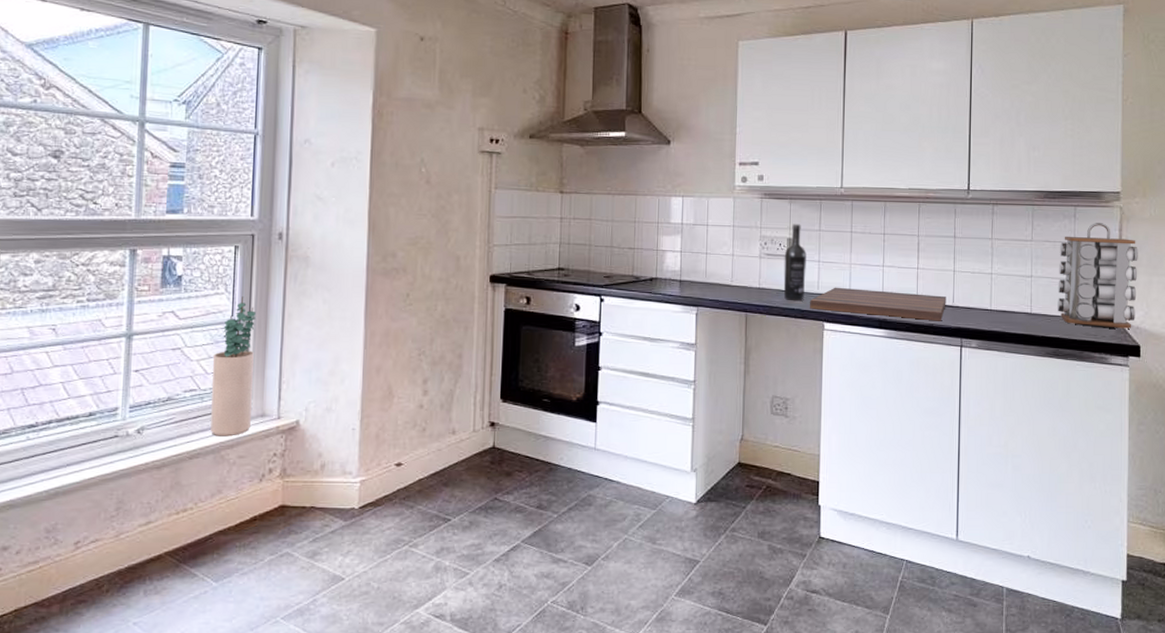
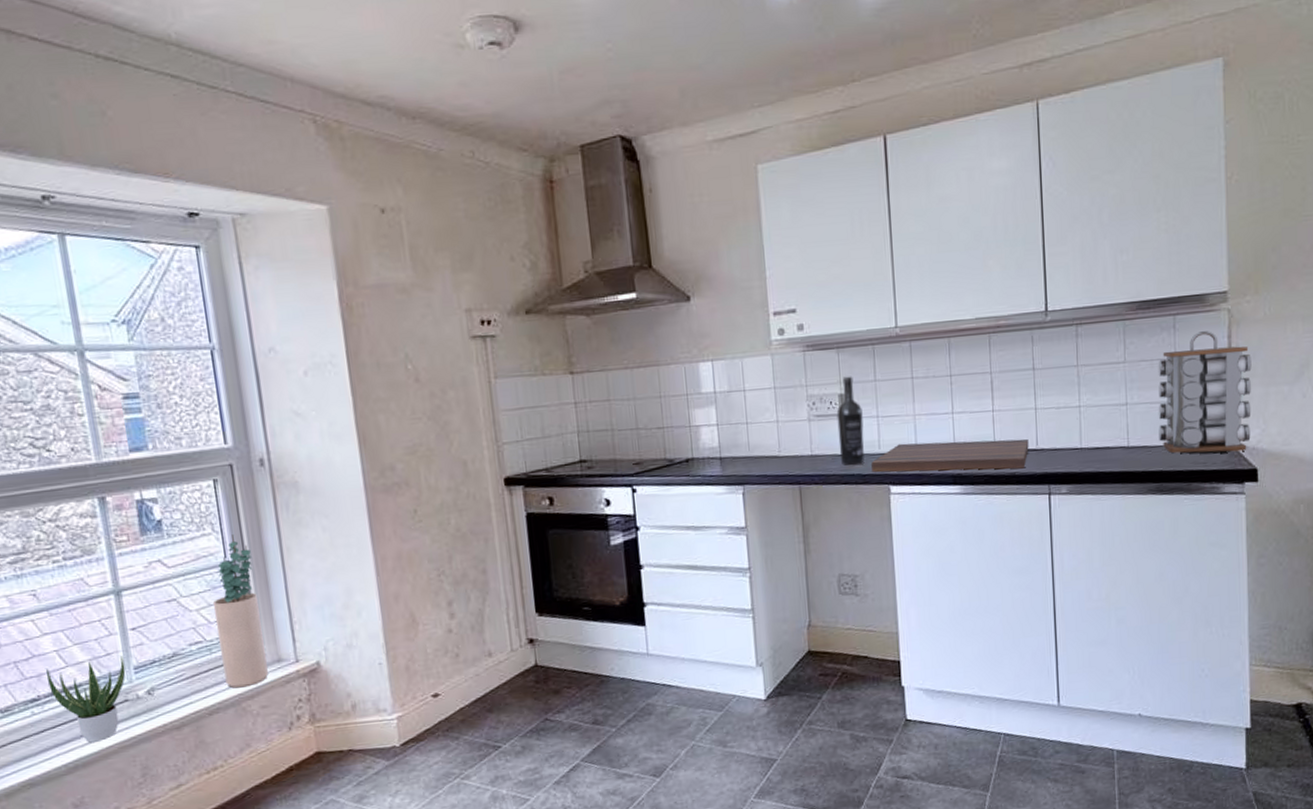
potted plant: none [48,394,122,472] -> present [46,656,126,743]

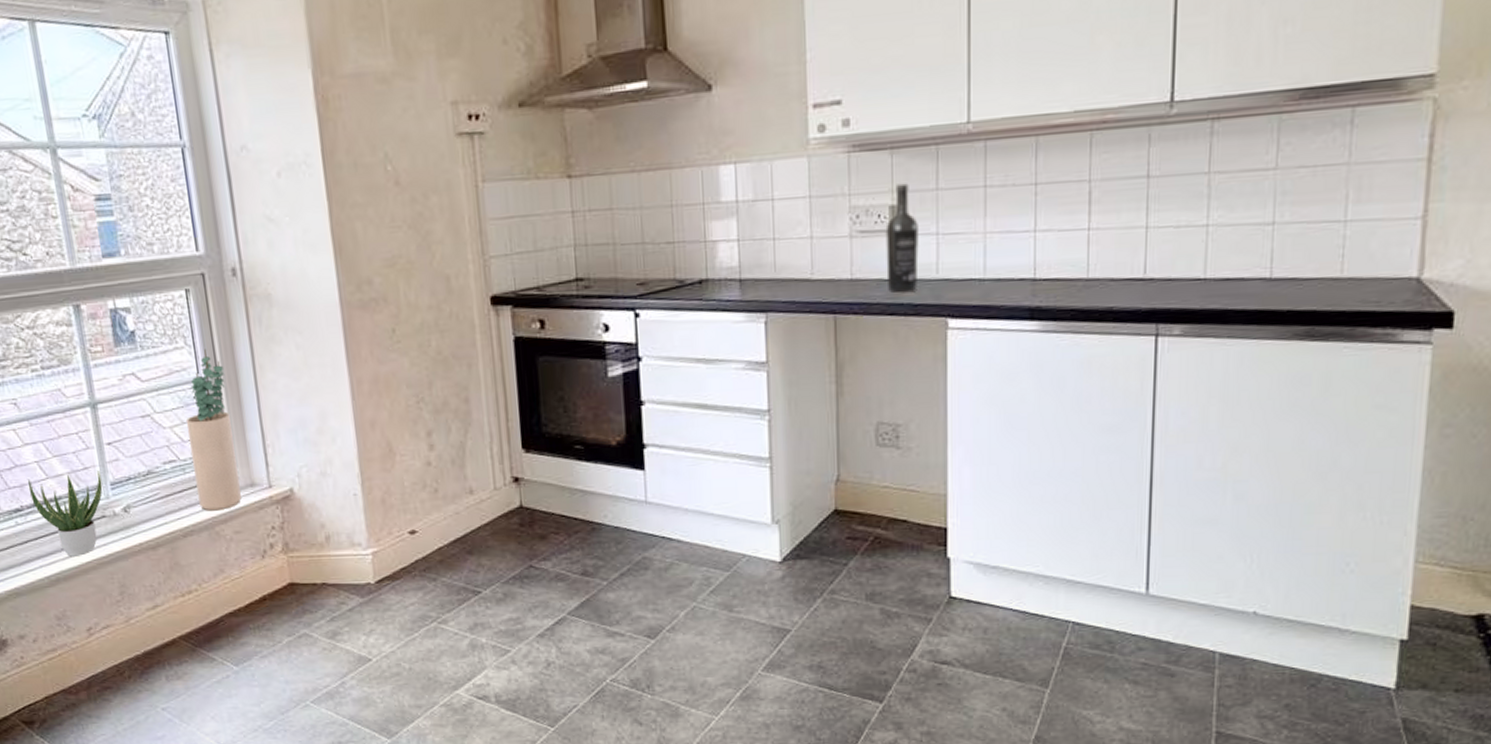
cutting board: present [871,438,1029,473] -> none [926,265,1134,304]
spice rack: present [1158,331,1252,454] -> none [1315,127,1462,291]

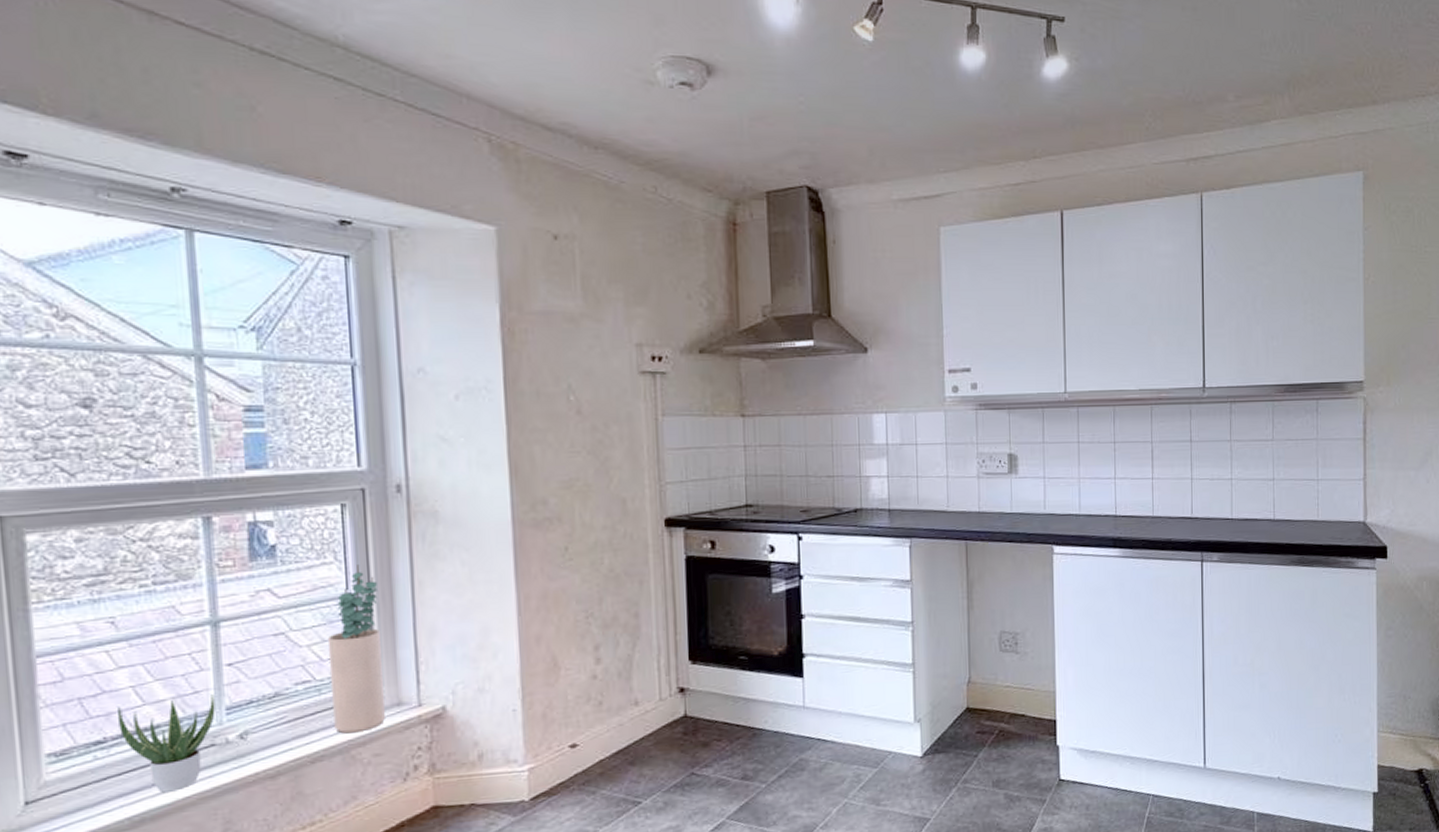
wine bottle: present [885,183,919,293] -> none [1005,436,1031,524]

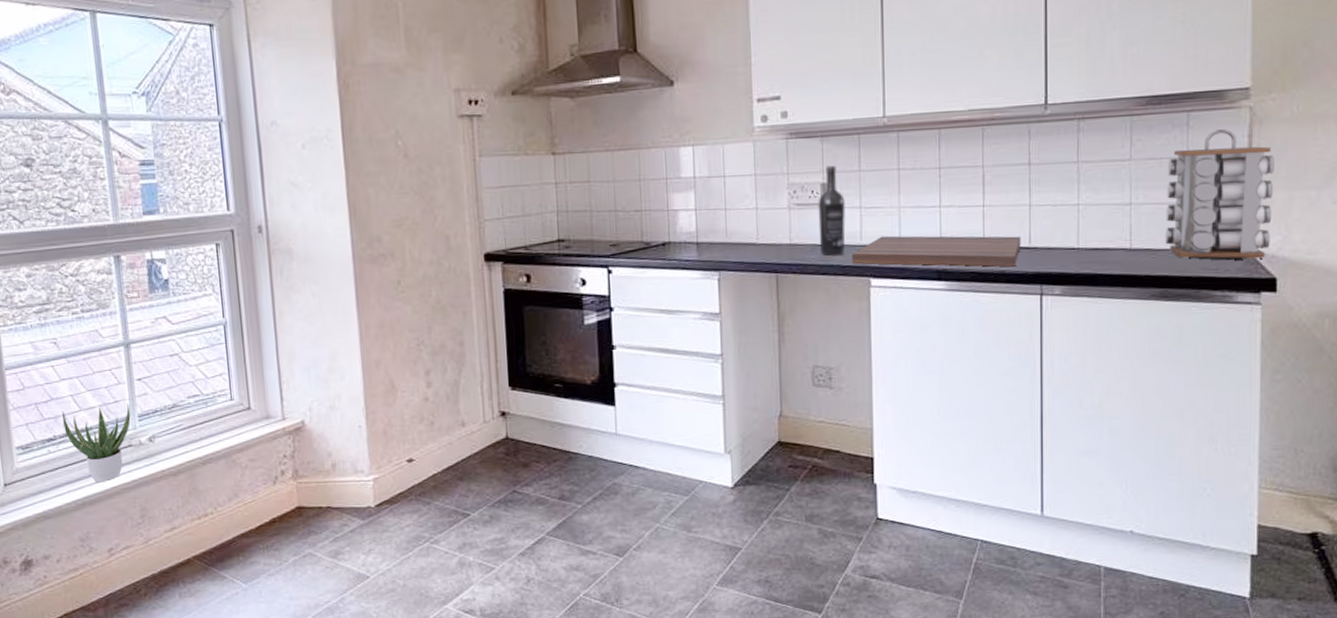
vase: present [327,564,385,734] -> none [210,296,257,441]
wine bottle: none [1005,436,1031,524] -> present [818,165,846,256]
cutting board: none [1036,505,1184,536] -> present [852,235,1021,268]
spice rack: none [1301,416,1383,531] -> present [1165,129,1275,260]

